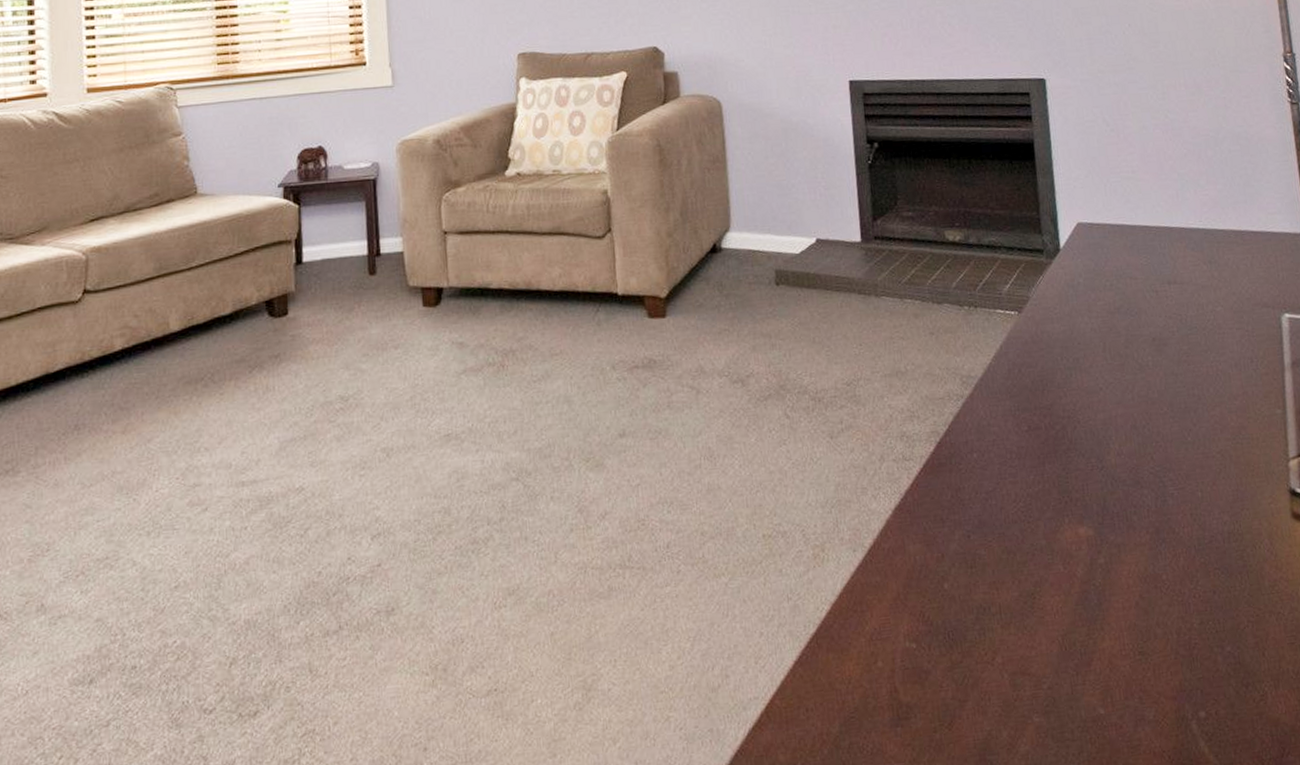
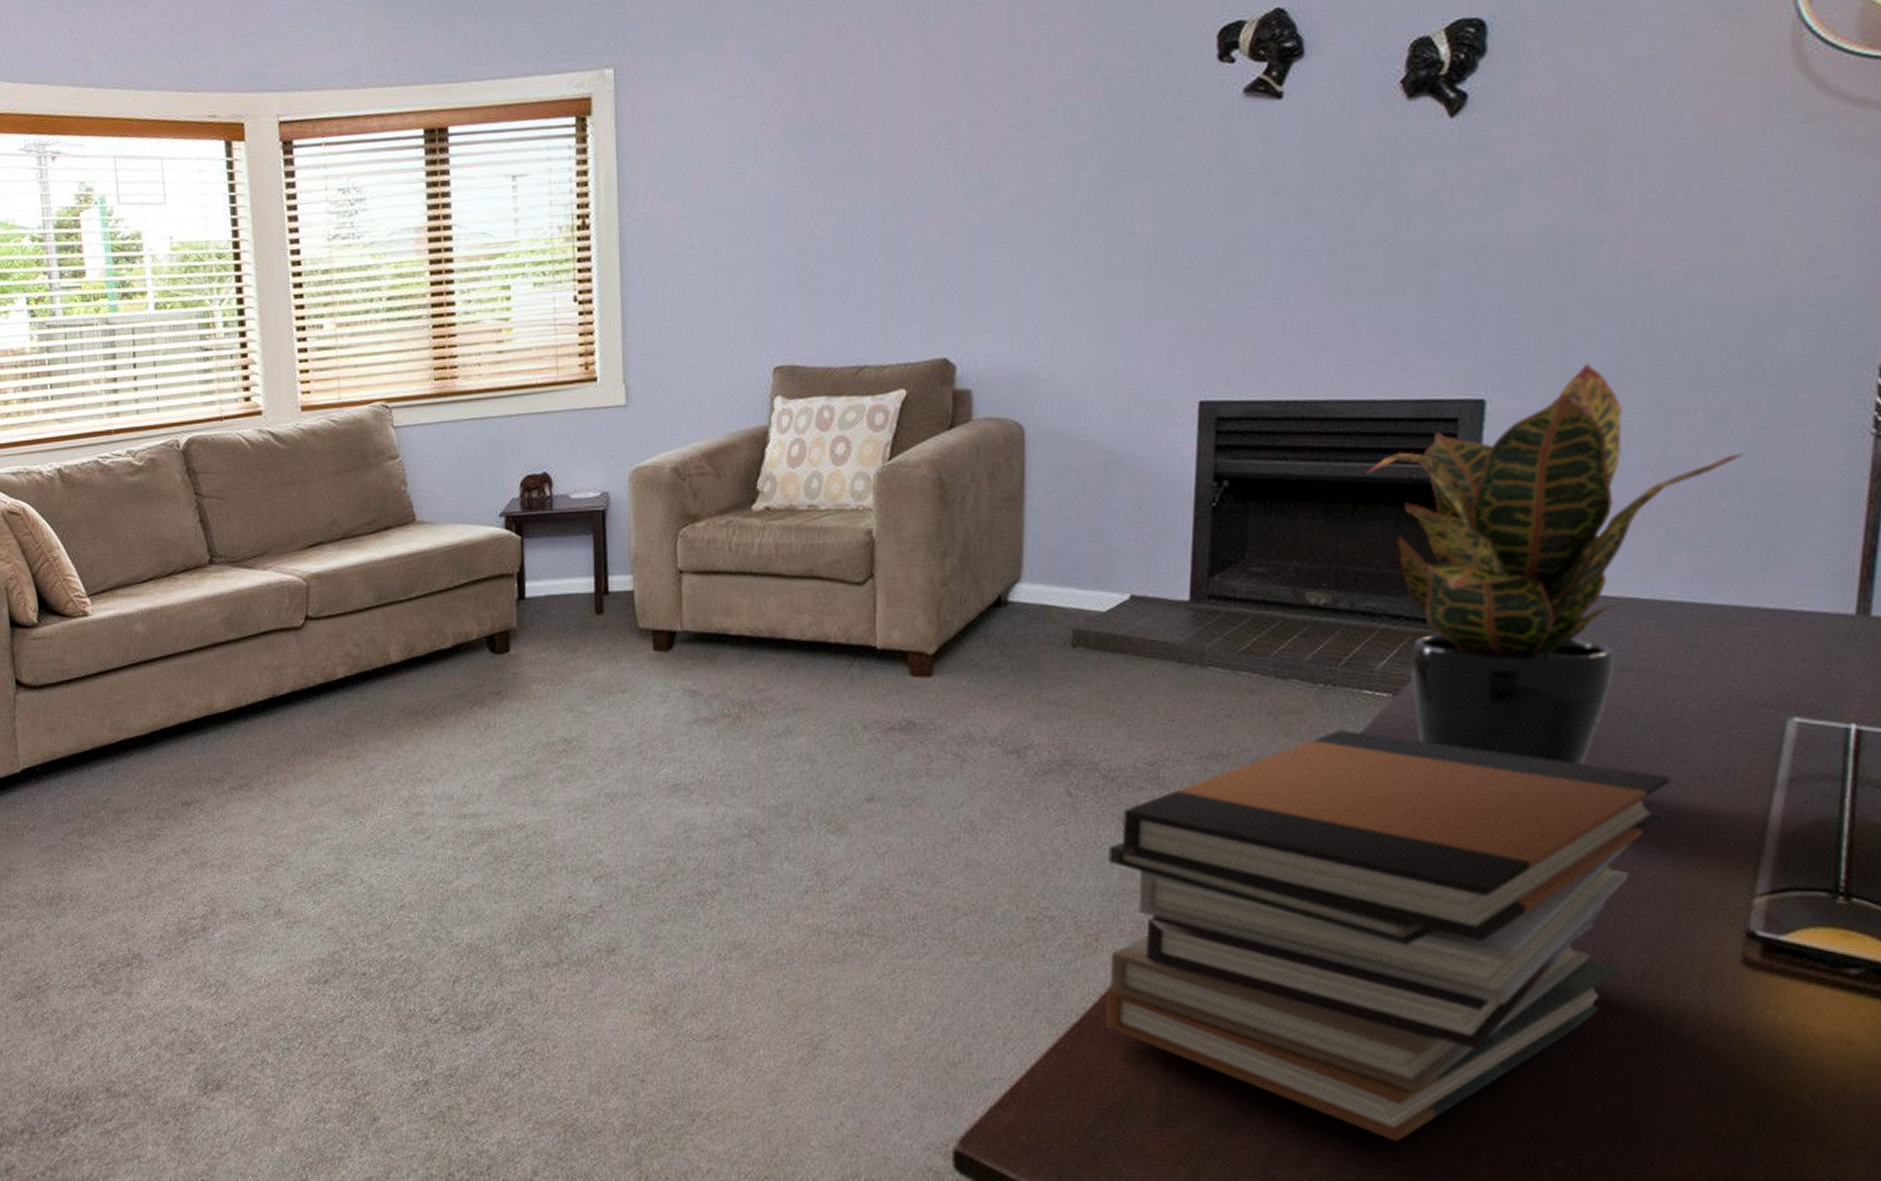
book stack: none [823,344,1220,714] -> present [1105,730,1671,1143]
potted plant: none [974,51,1216,362] -> present [1366,363,1745,765]

